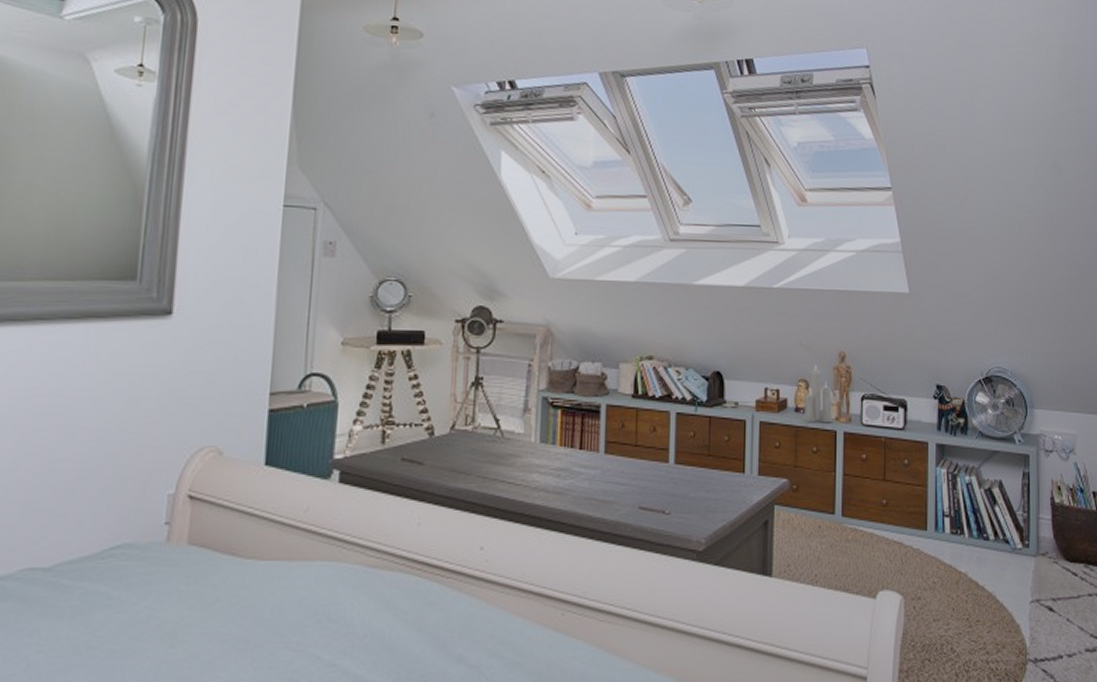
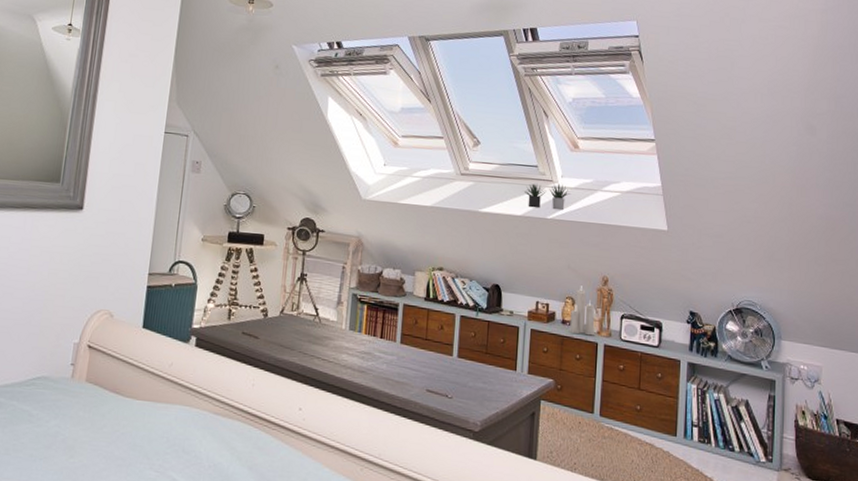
succulent plant: none [746,245,799,277] -> present [525,183,571,211]

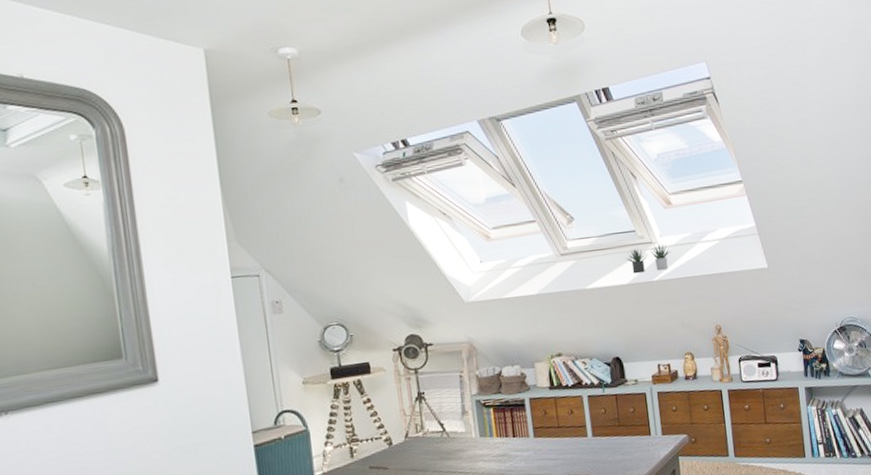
candle: present [568,286,595,336] -> none [691,339,717,388]

